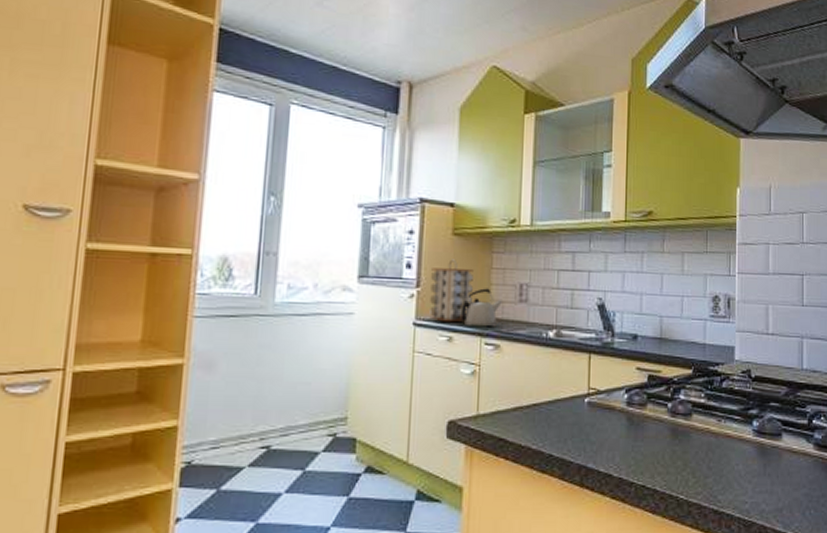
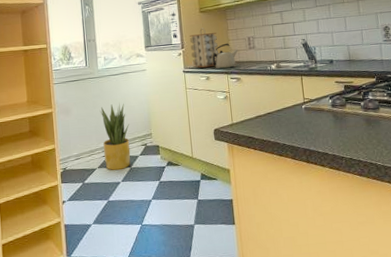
planter: none [261,362,314,472] -> present [99,103,131,170]

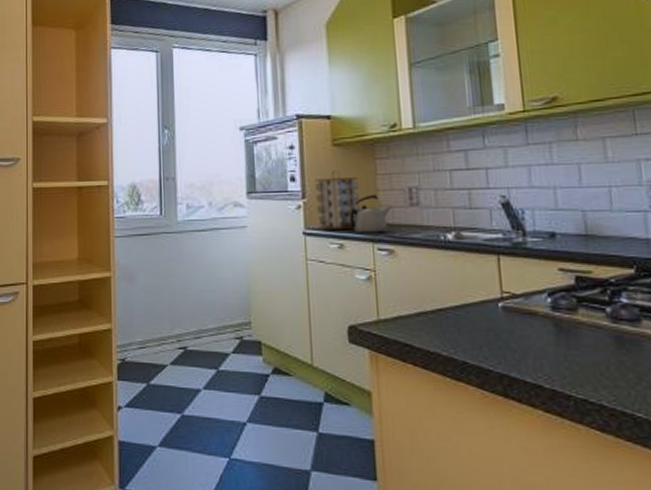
planter: present [99,103,131,170] -> none [176,273,220,371]

